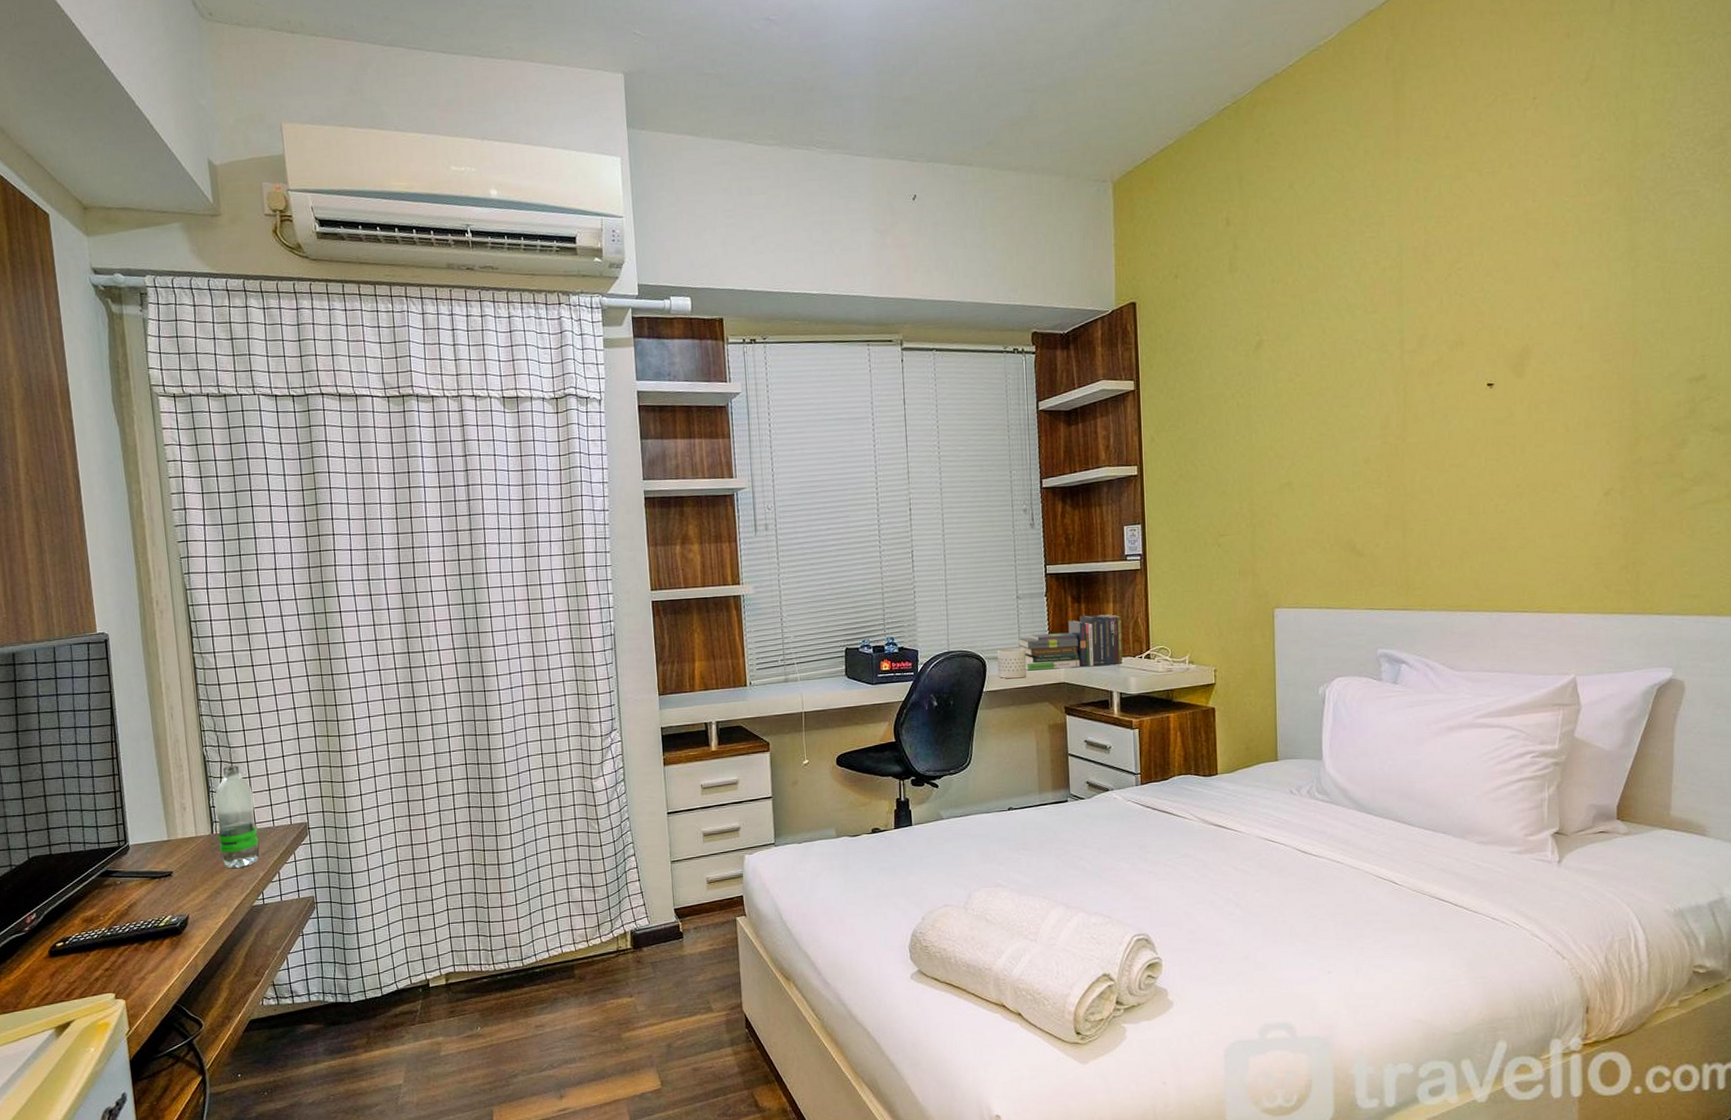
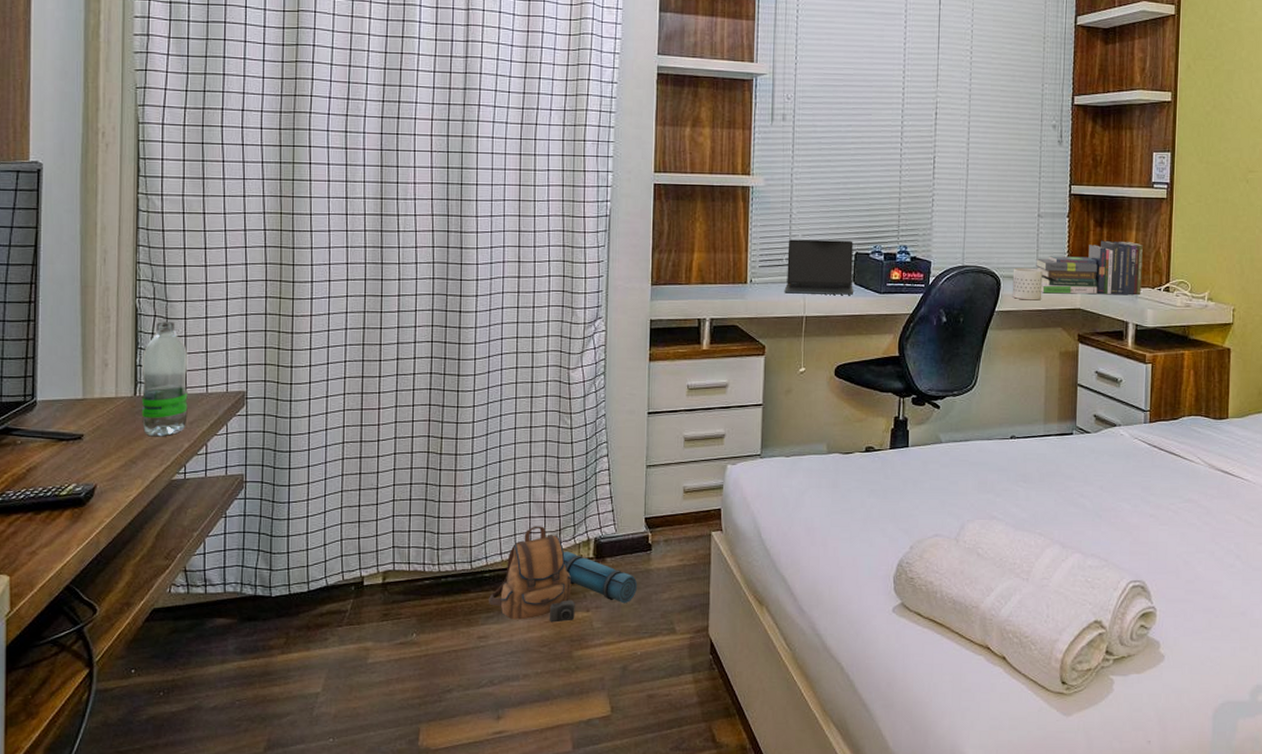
backpack: none [541,923,674,1009] -> present [489,526,638,623]
laptop: none [781,638,847,692] -> present [784,239,853,295]

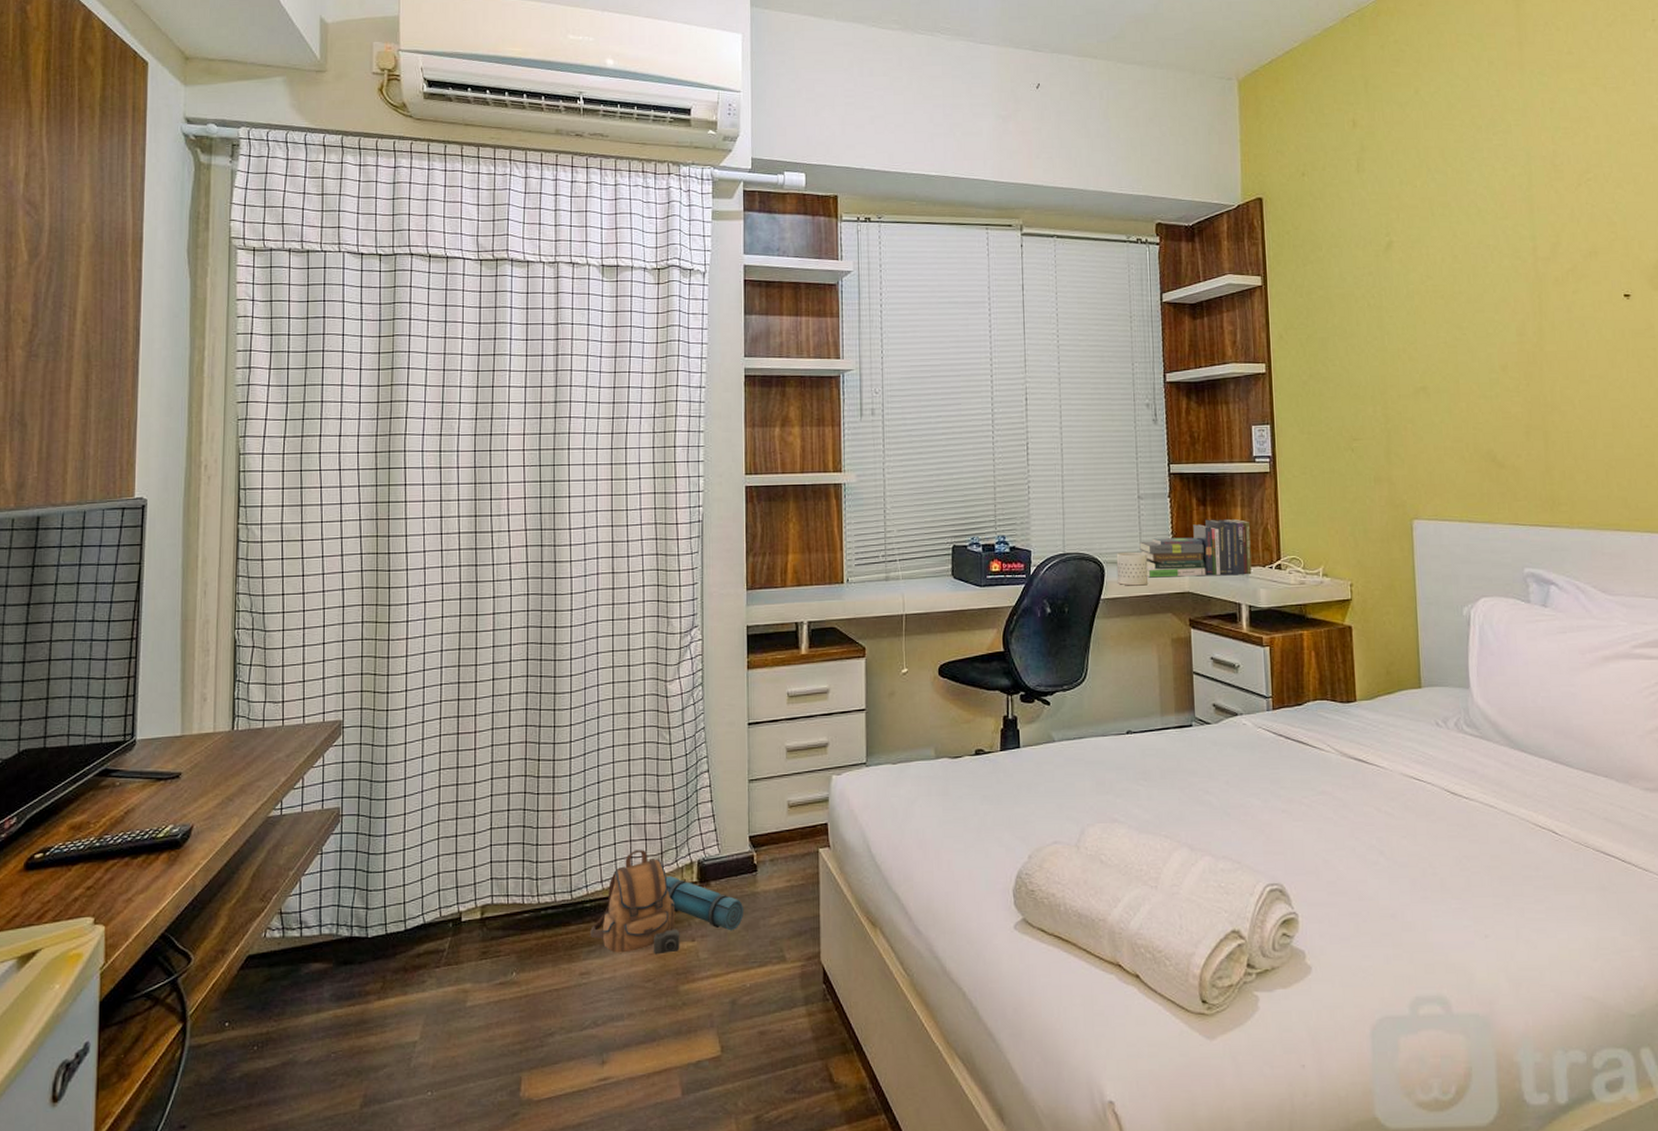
bottle: present [141,321,188,437] -> none [238,652,286,772]
laptop: present [784,239,853,295] -> none [882,534,953,591]

